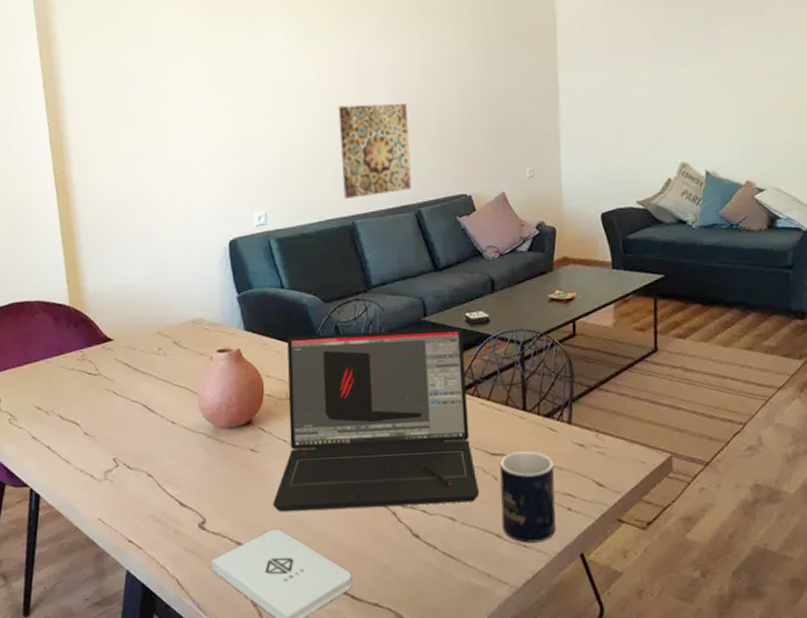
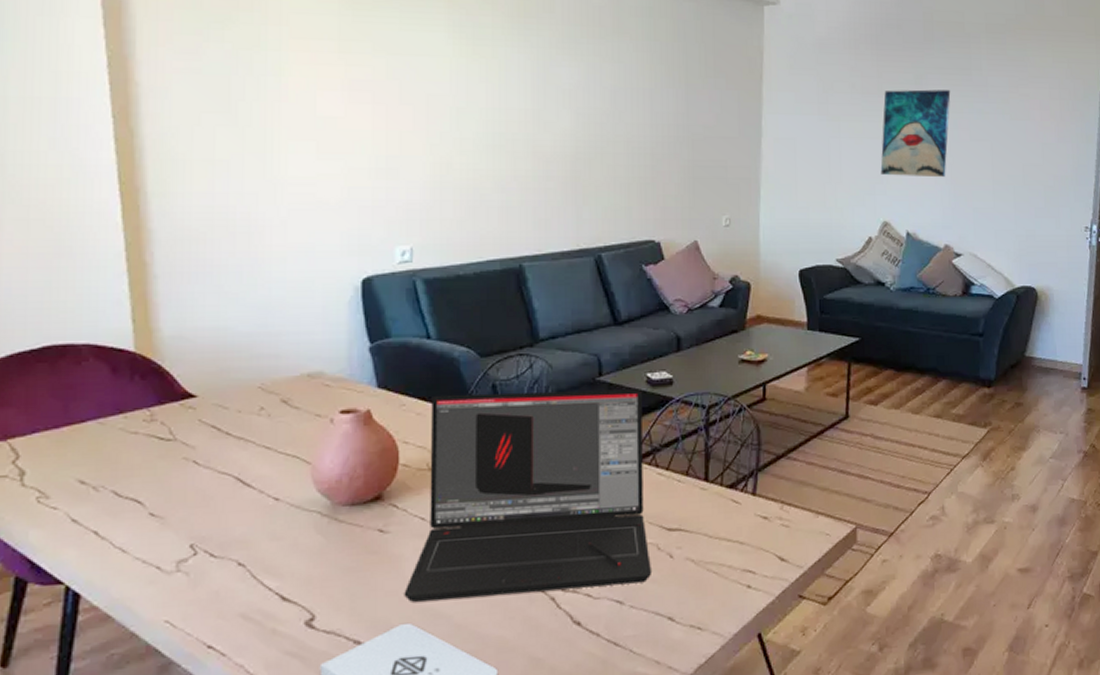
wall art: present [338,103,412,199] -> none [508,128,592,237]
mug: present [499,450,556,543] -> none [675,524,735,625]
wall art: none [675,31,744,119] -> present [880,89,951,178]

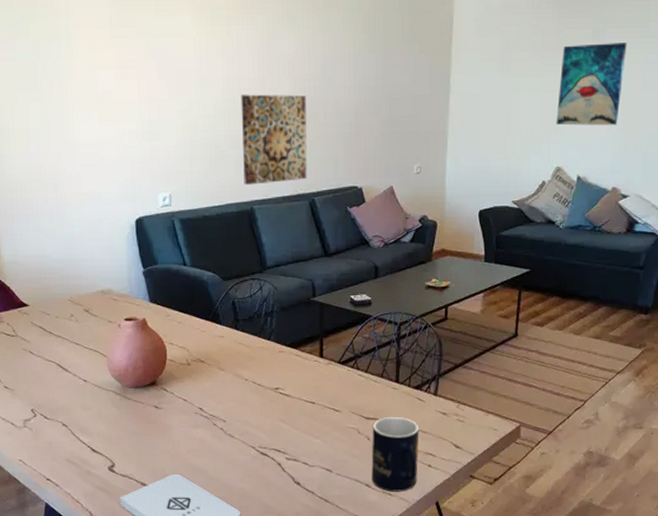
laptop: present [404,389,651,602] -> none [173,308,353,459]
wall art: none [508,128,592,237] -> present [240,94,307,185]
mug: none [675,524,735,625] -> present [371,416,419,492]

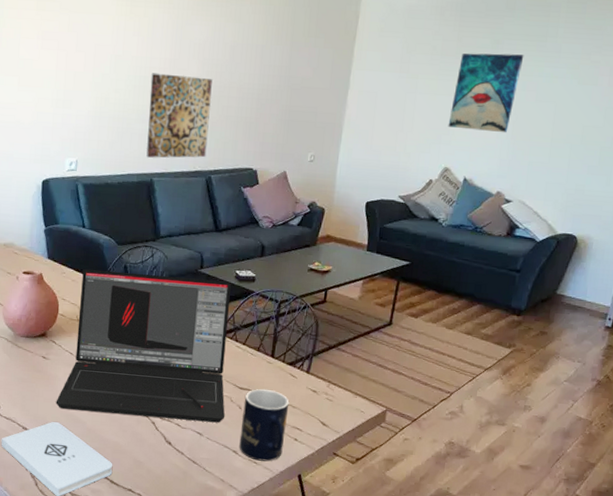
laptop: none [173,308,353,459] -> present [56,268,231,423]

